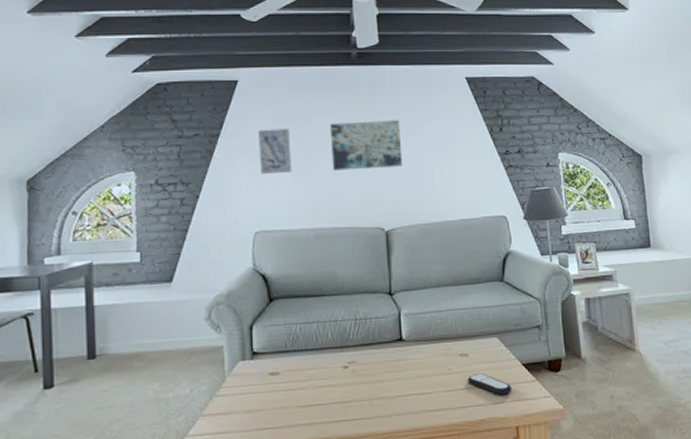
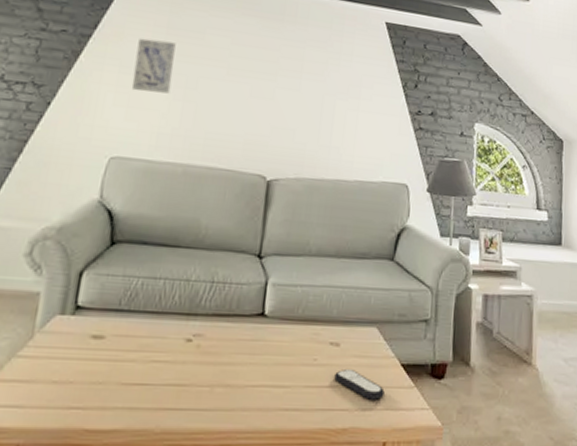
wall art: present [330,120,403,171] -> none [218,45,305,109]

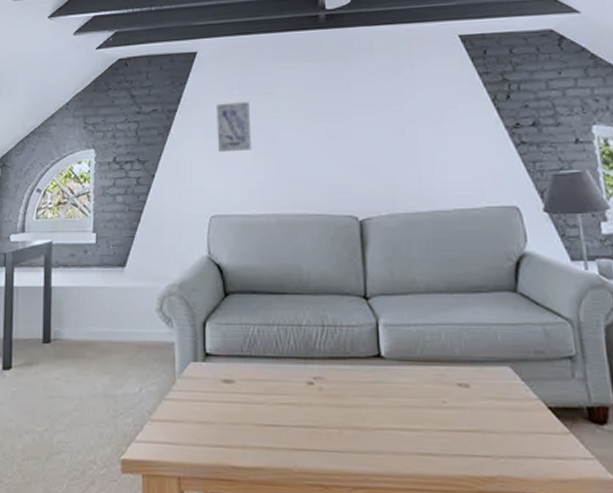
remote control: present [334,368,385,400] -> none [469,411,533,447]

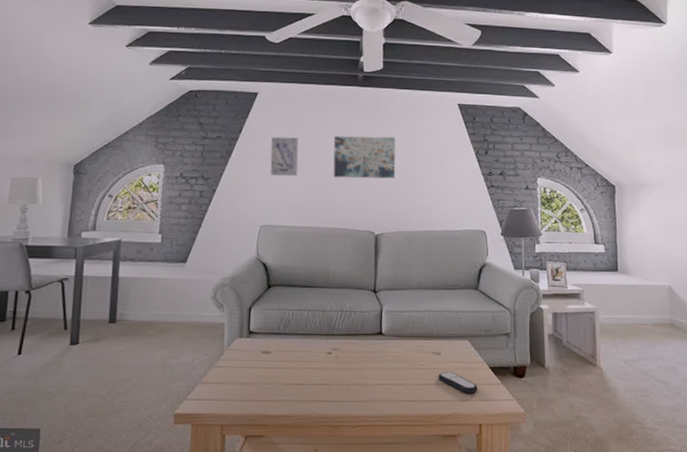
wall art: none [295,89,380,148] -> present [333,136,396,179]
remote control: none [469,411,533,447] -> present [438,371,478,394]

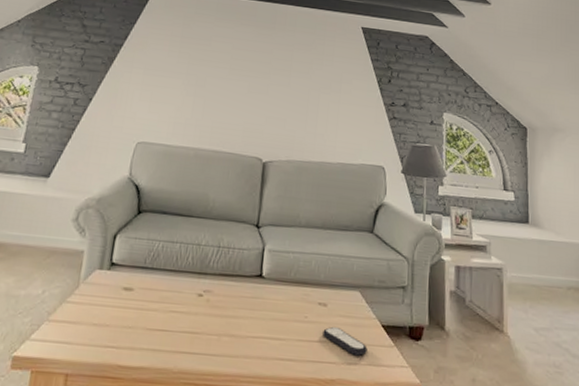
wall art: present [270,136,299,176] -> none [153,46,188,91]
wall art: present [333,136,396,179] -> none [222,50,293,102]

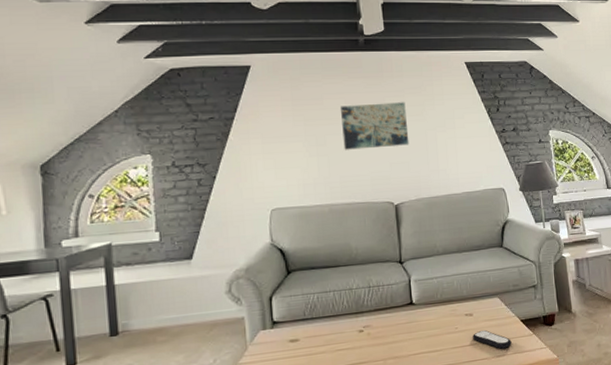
wall art: none [222,50,293,102] -> present [341,102,409,150]

